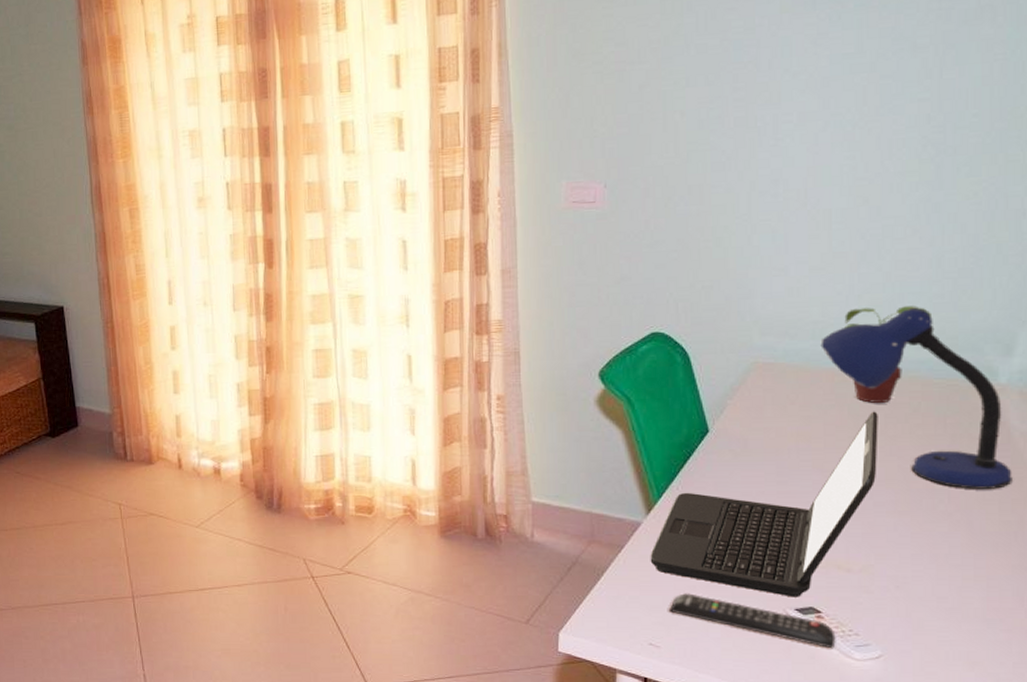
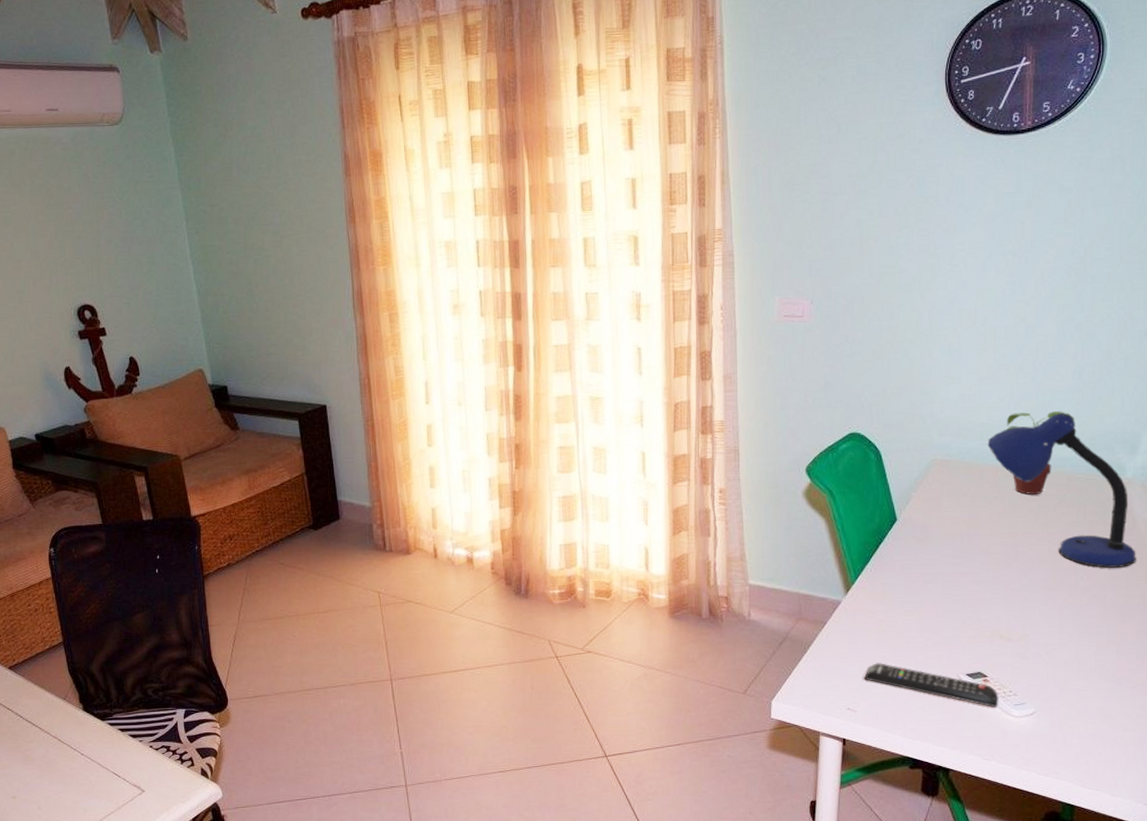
laptop: present [650,411,878,597] -> none [848,501,1033,664]

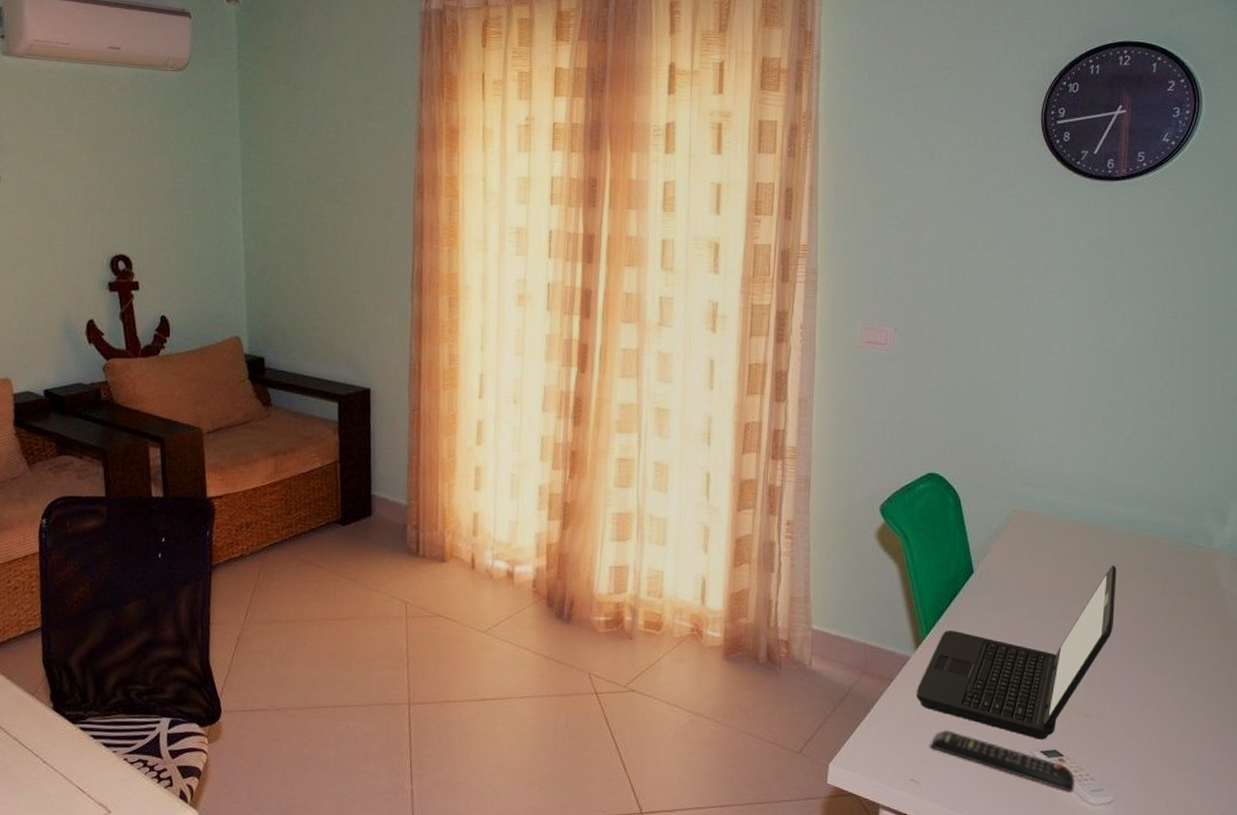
laptop: none [848,501,1033,664] -> present [916,565,1117,740]
desk lamp: present [987,412,1136,568] -> none [1071,472,1224,646]
potted plant: present [1006,411,1074,495] -> none [1091,468,1162,558]

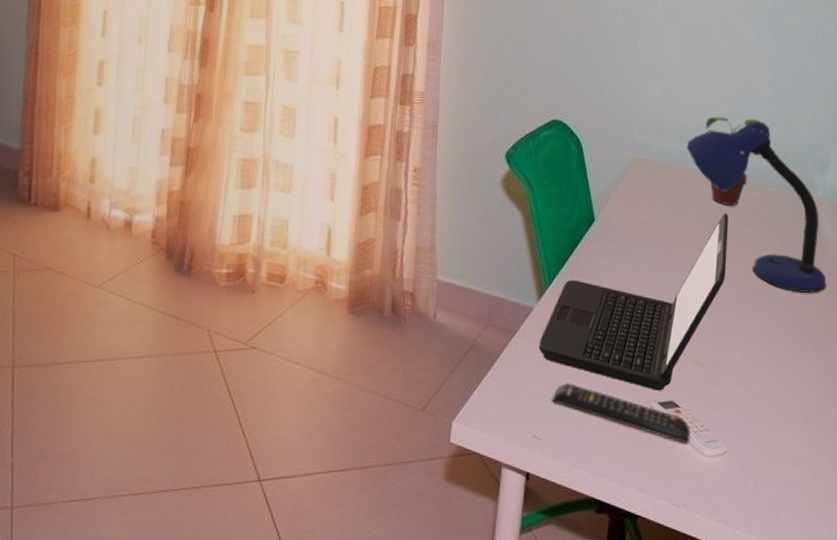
desk lamp: none [1071,472,1224,646] -> present [686,121,826,293]
potted plant: none [1091,468,1162,558] -> present [705,116,769,206]

